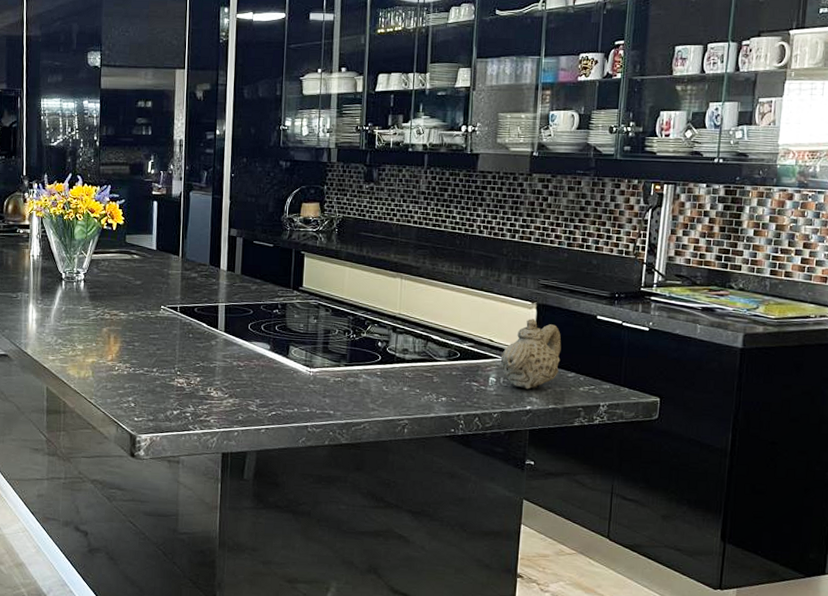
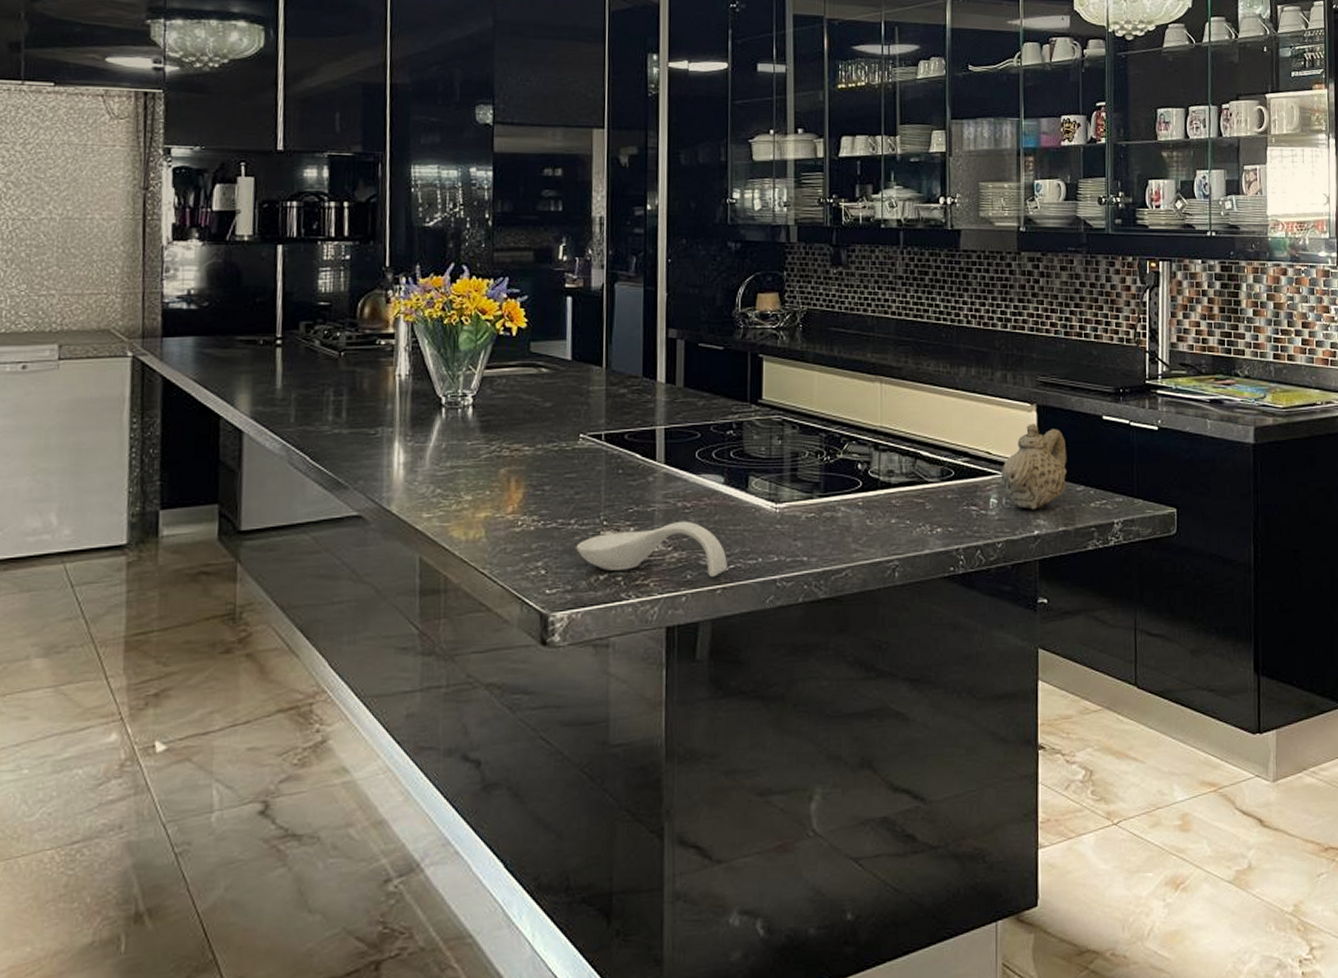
spoon rest: none [157,376,270,420] -> present [576,521,727,577]

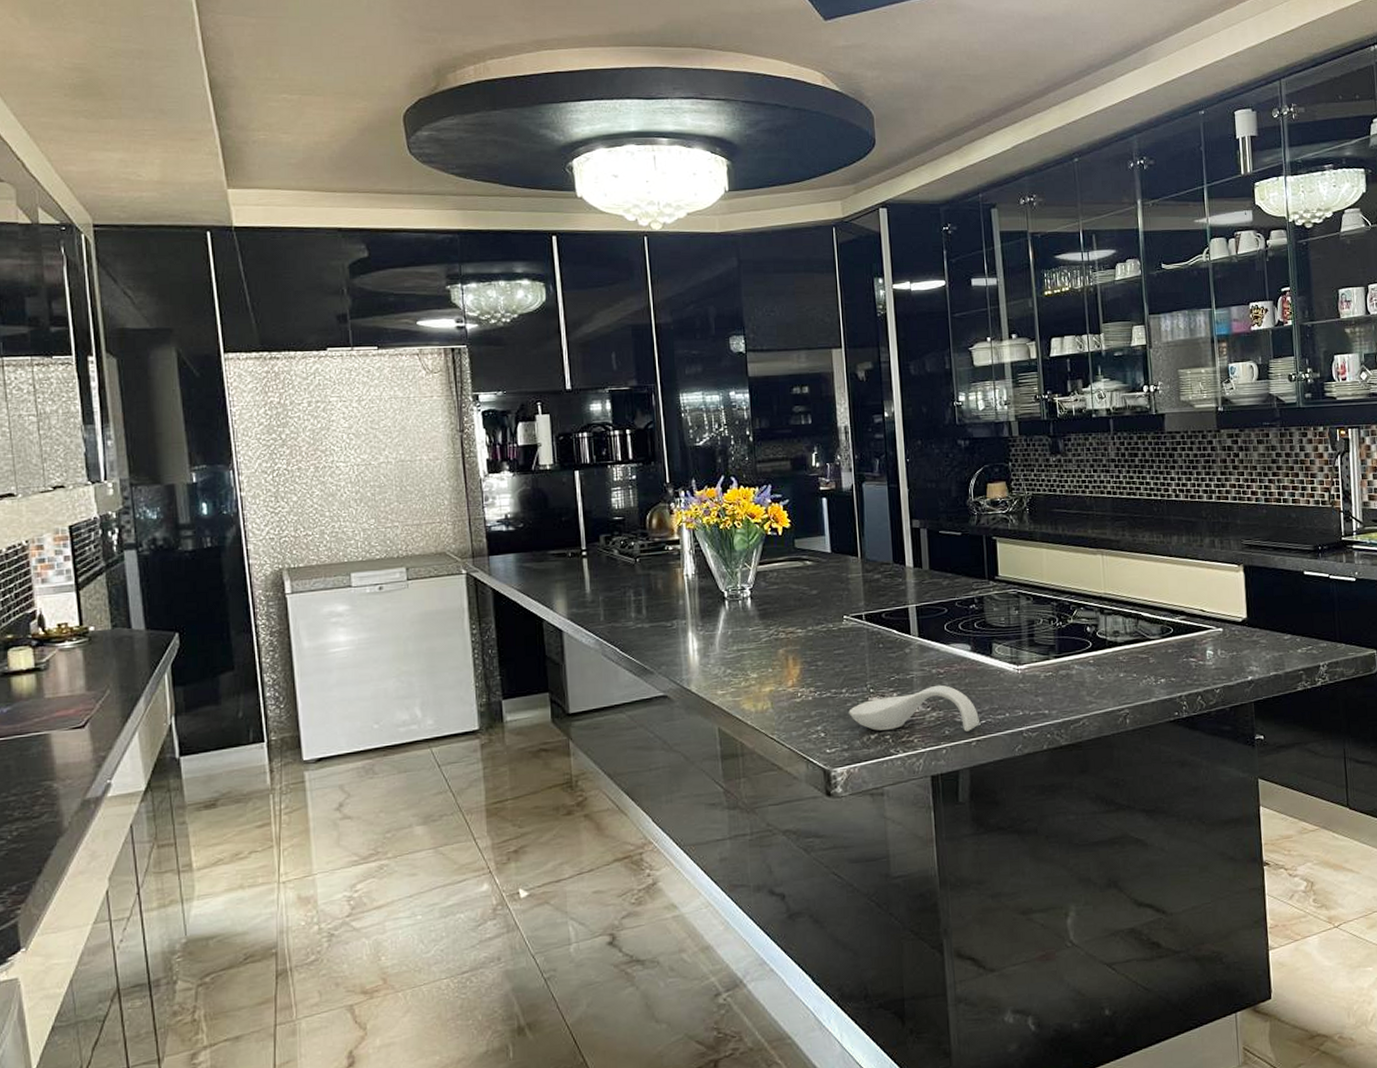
teapot: present [1001,424,1067,510] -> none [1215,582,1275,659]

